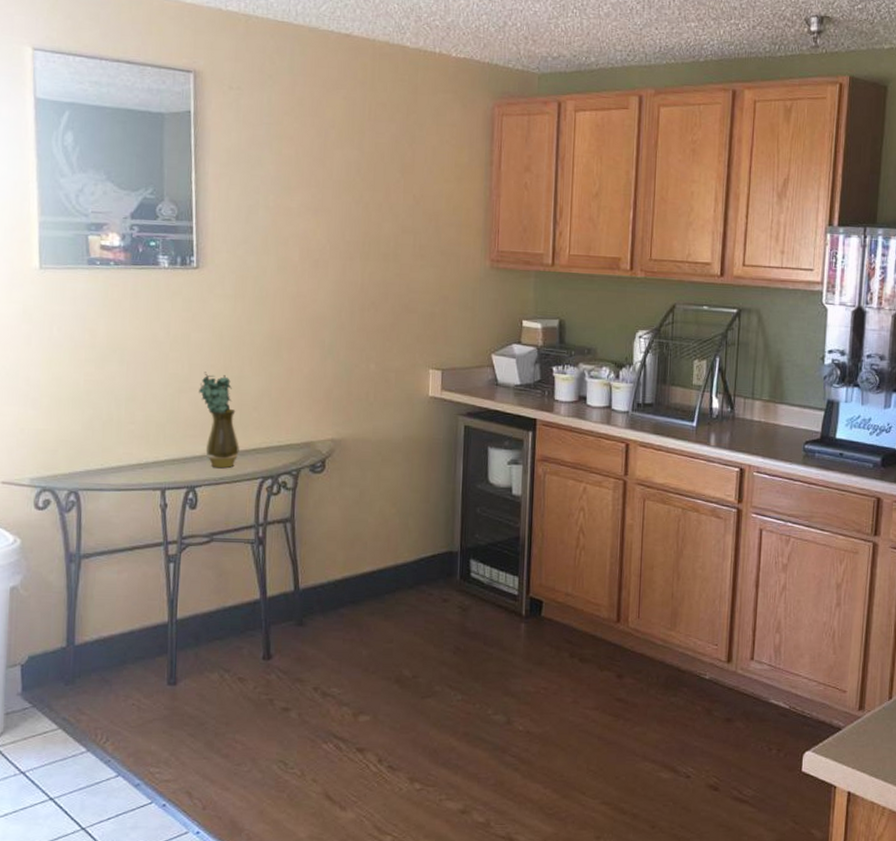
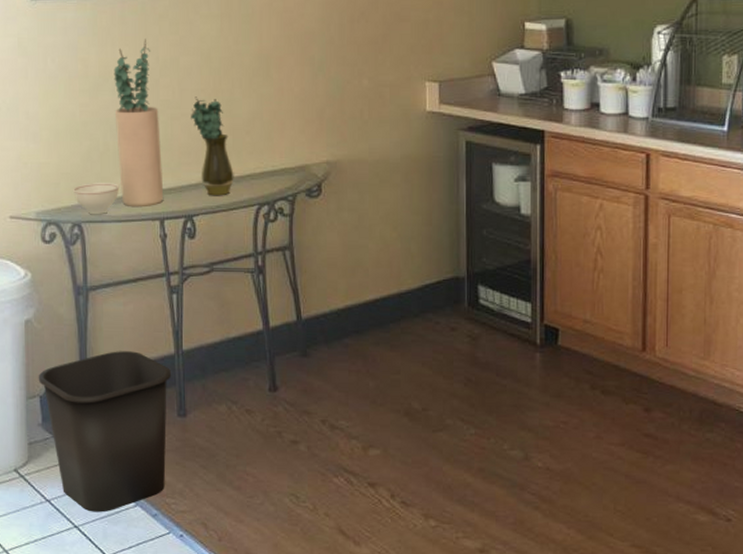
waste bin: none [20,619,164,784] -> present [38,351,172,512]
bowl: none [70,450,121,483] -> present [72,182,120,215]
vase: none [120,313,167,477] -> present [114,39,164,208]

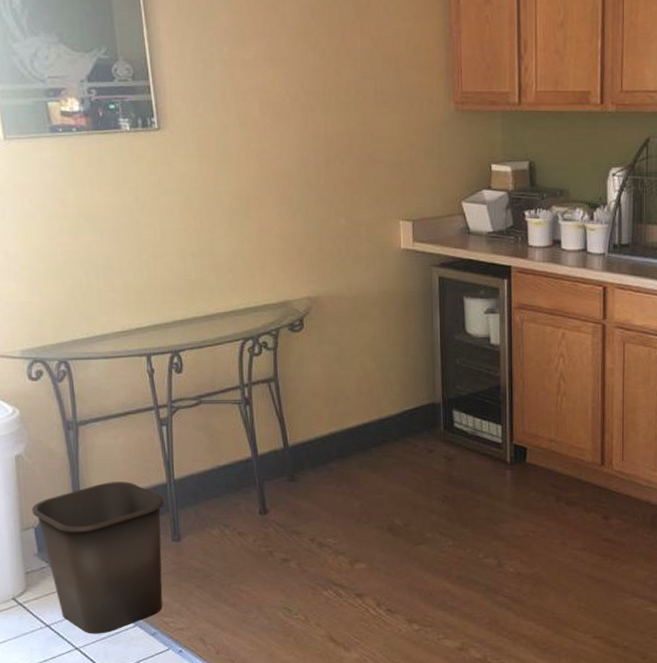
bowl: present [72,182,120,215] -> none [56,319,105,352]
vase: present [114,39,164,208] -> none [93,179,150,344]
vase: present [191,96,234,196] -> none [173,236,218,332]

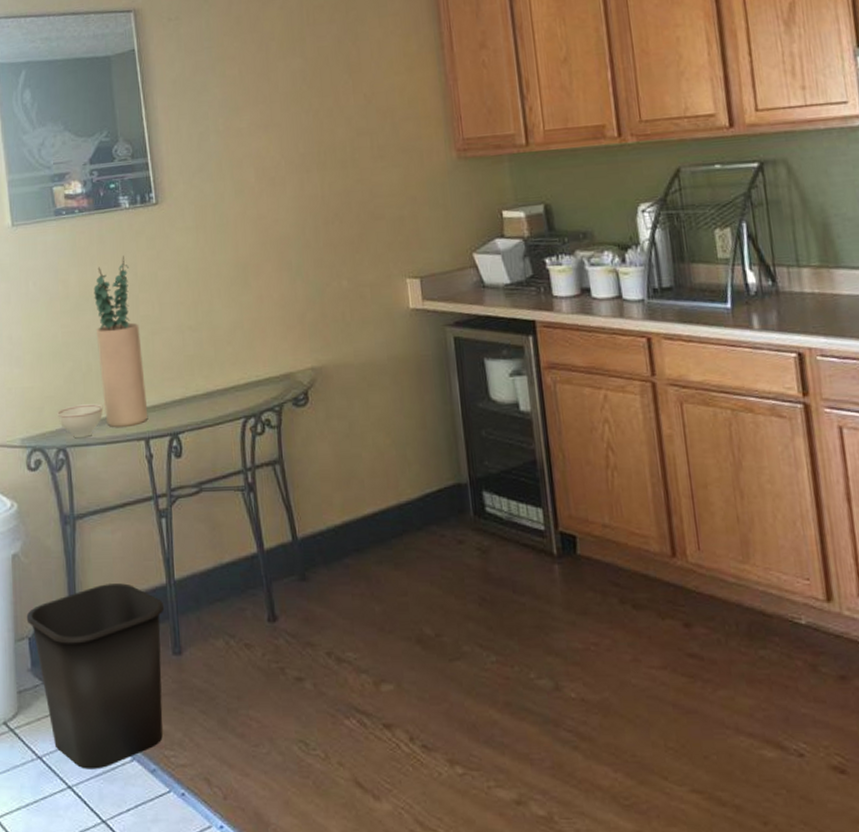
bowl: none [56,319,105,352] -> present [56,403,103,439]
vase: none [93,179,150,344] -> present [93,256,148,428]

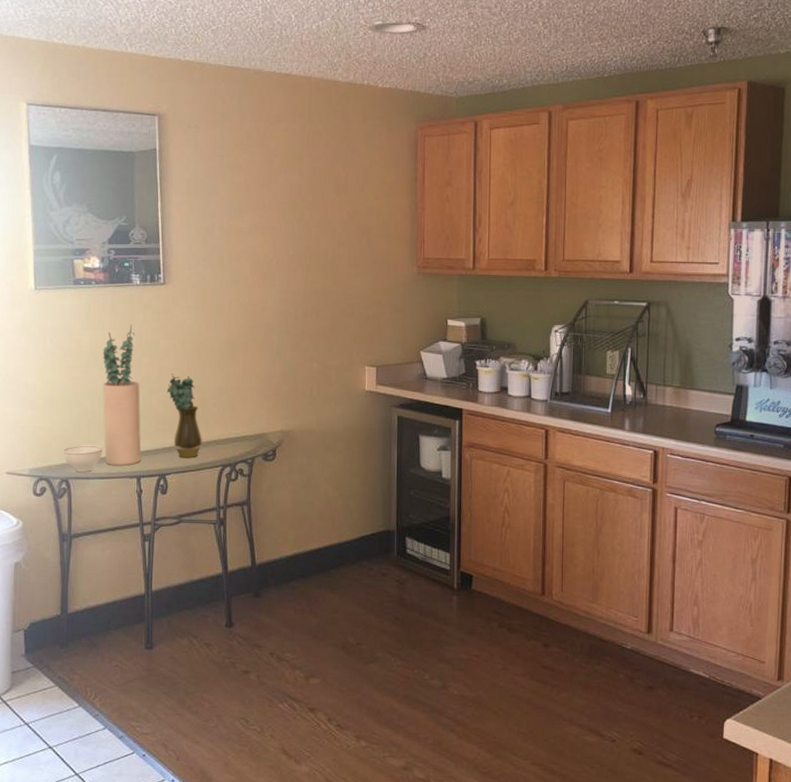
waste bin: present [26,583,165,769] -> none [23,591,142,735]
vase: none [171,310,218,411] -> present [167,374,202,458]

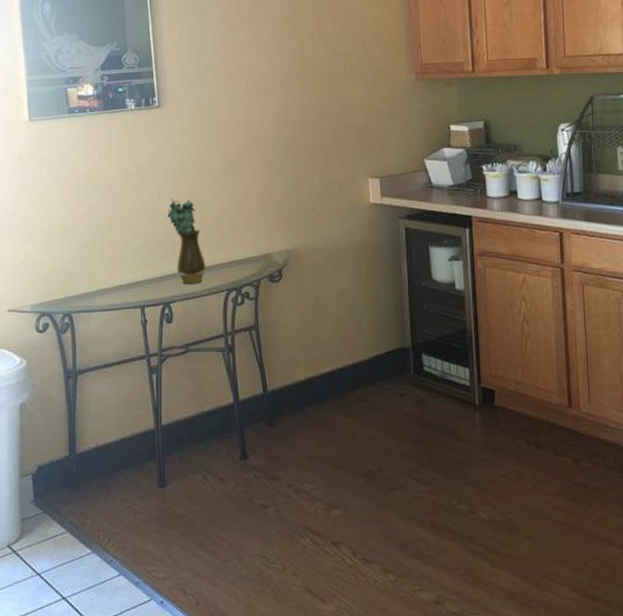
bowl: present [62,444,103,473] -> none [63,275,105,306]
vase: present [102,324,142,467] -> none [100,150,145,298]

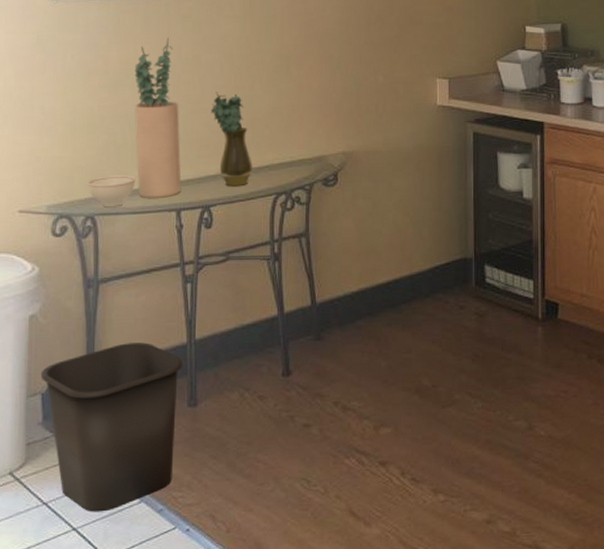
waste bin: none [31,428,152,583] -> present [40,342,183,512]
bowl: none [63,275,105,306] -> present [86,174,136,208]
vase: none [100,150,145,298] -> present [134,37,182,199]

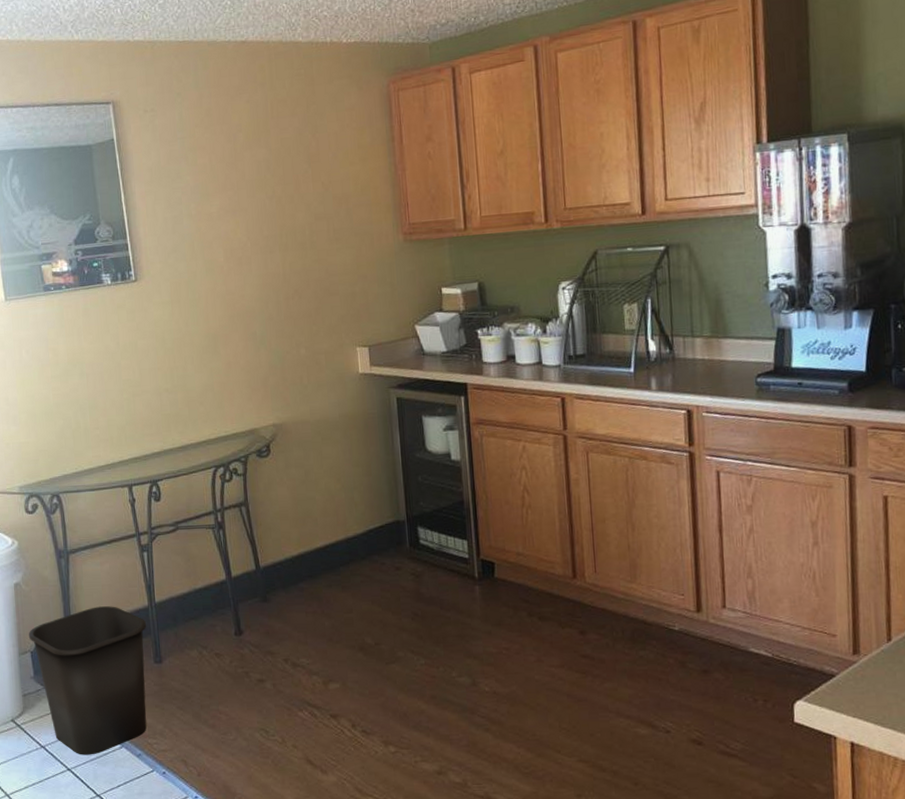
bowl: present [86,174,136,208] -> none [49,455,91,486]
vase: present [134,37,182,199] -> none [80,327,131,477]
vase: present [211,92,253,187] -> none [150,375,192,462]

